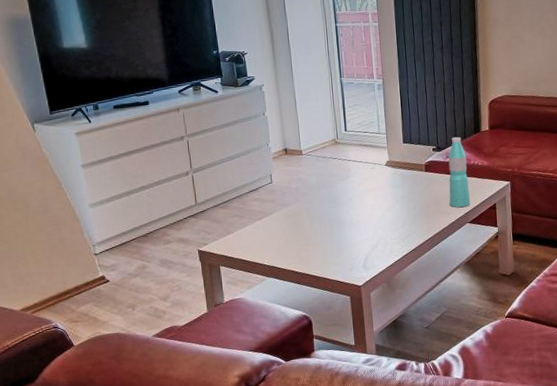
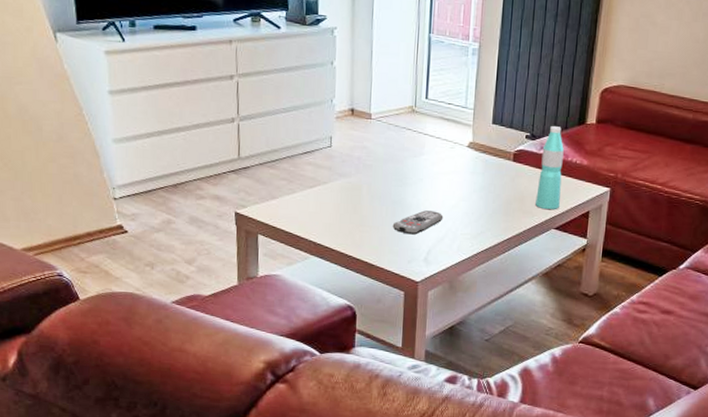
remote control: none [332,223,374,247] -> present [392,210,444,235]

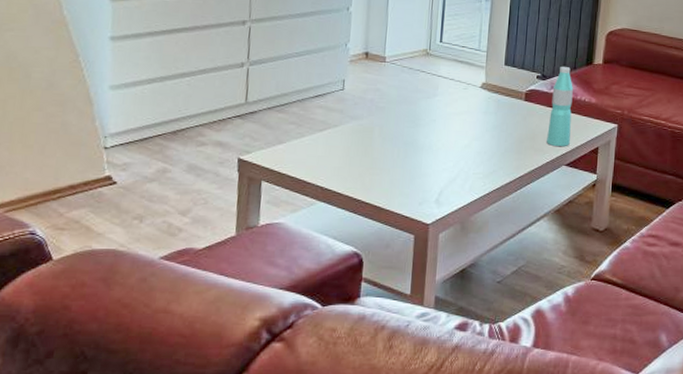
remote control: present [392,210,444,235] -> none [404,151,456,176]

